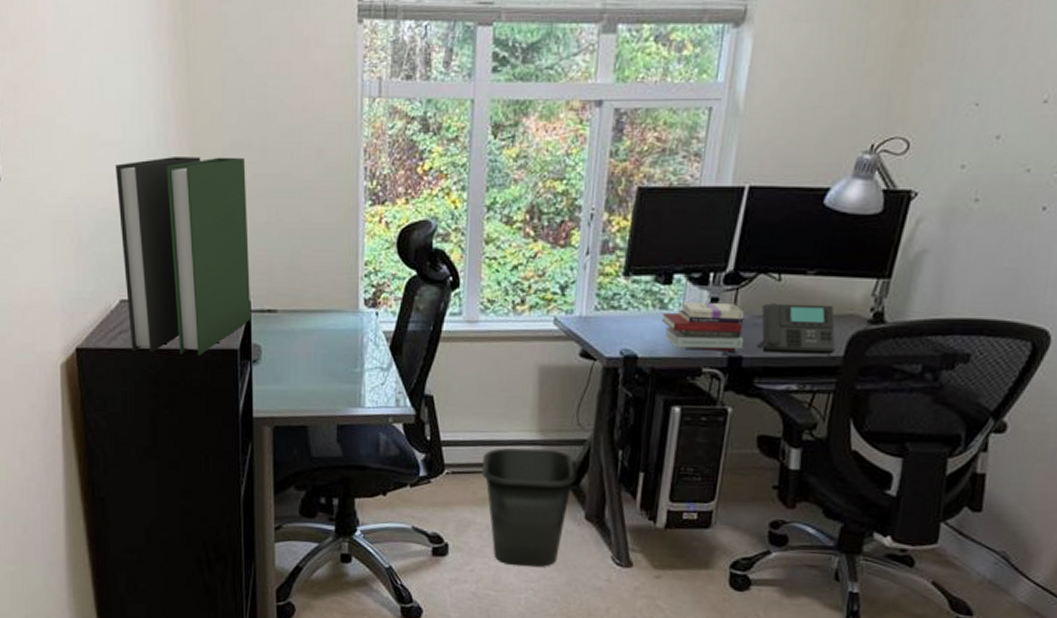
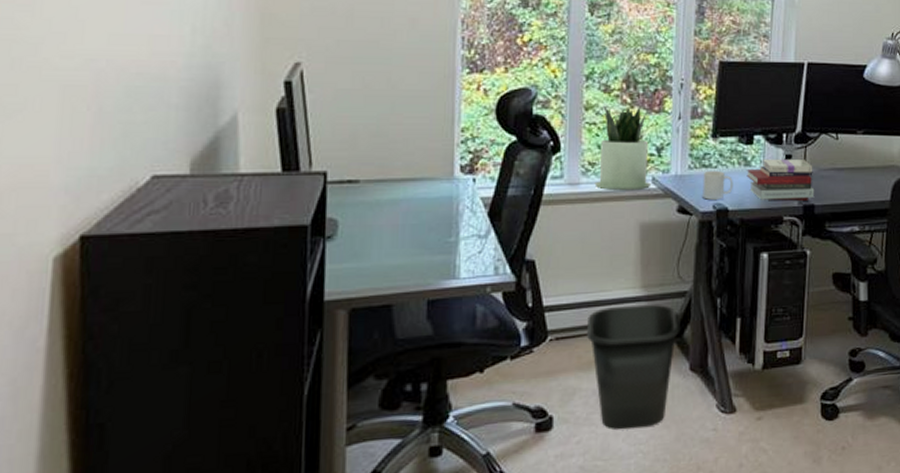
binder: present [115,157,251,356] -> none [159,19,328,236]
planter: none [493,239,553,332] -> present [594,105,652,191]
mug: none [609,312,645,346] -> present [703,170,733,201]
phone: present [757,303,836,355] -> none [825,158,884,200]

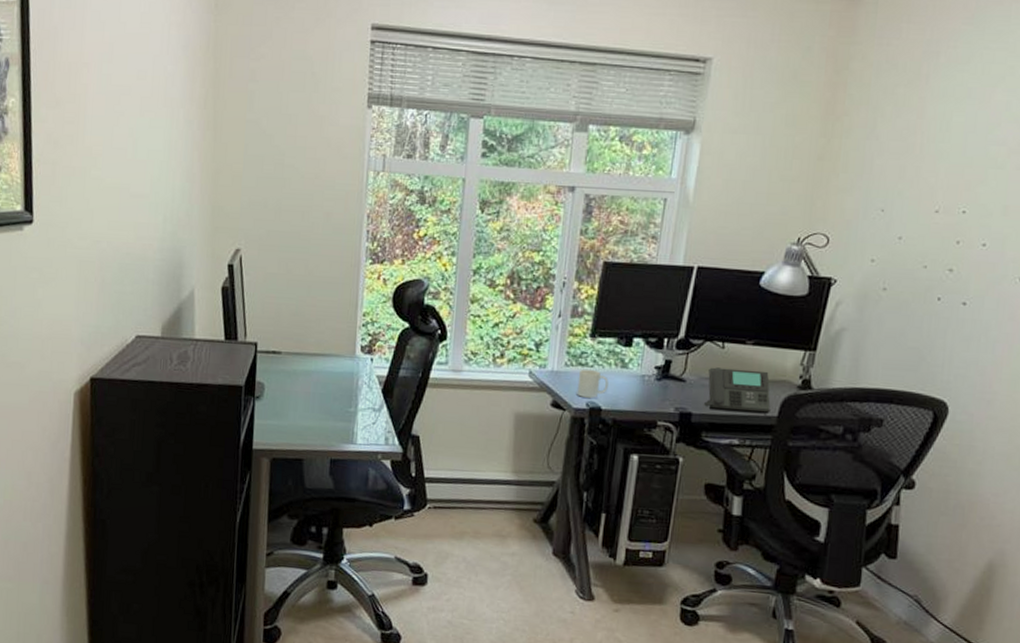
waste bin: present [586,305,681,429] -> none [460,486,547,599]
planter: present [594,105,652,191] -> none [475,300,528,383]
books: present [747,158,815,201] -> none [623,362,694,408]
phone: none [825,158,884,200] -> present [704,367,771,414]

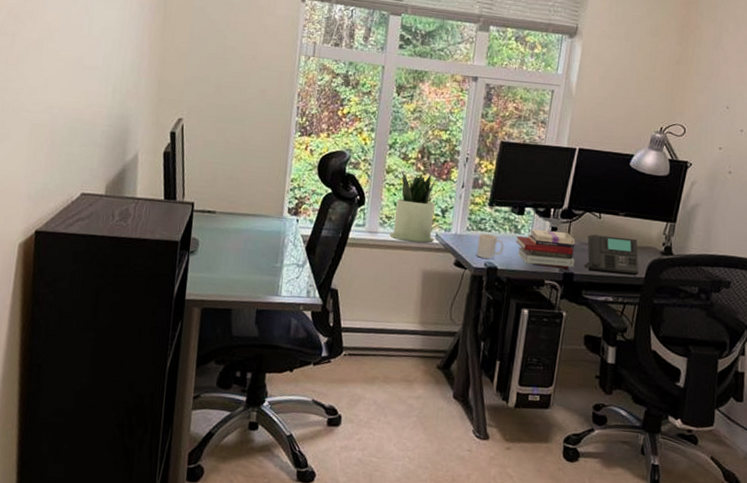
planter: none [475,300,528,383] -> present [389,171,436,244]
books: none [623,362,694,408] -> present [516,228,576,269]

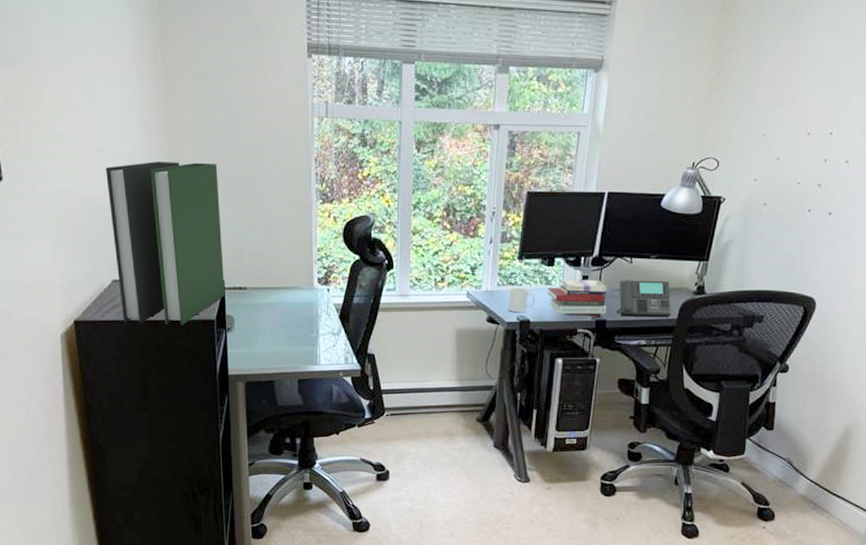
binder: none [85,83,202,245] -> present [106,162,225,326]
planter: present [389,171,436,244] -> none [420,231,466,303]

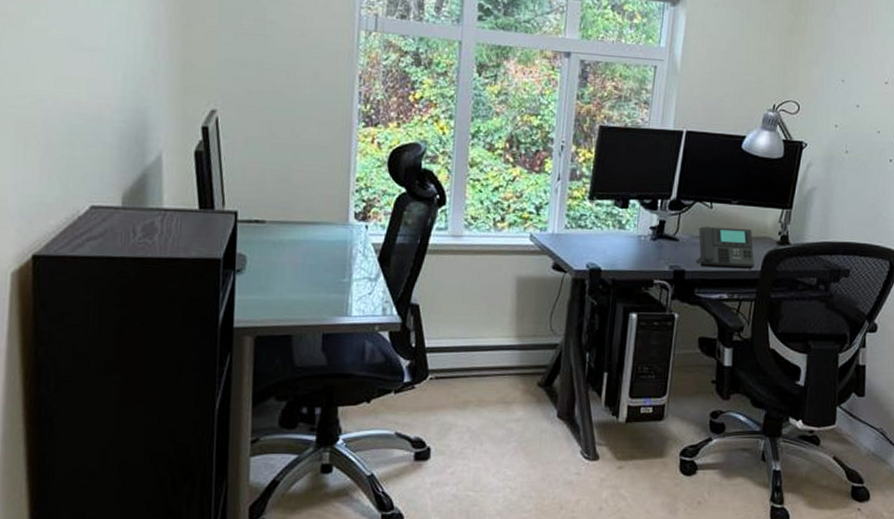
binder: present [106,162,225,326] -> none [96,67,240,265]
mug: present [508,287,535,313] -> none [577,231,607,261]
books: present [547,279,607,316] -> none [620,223,686,266]

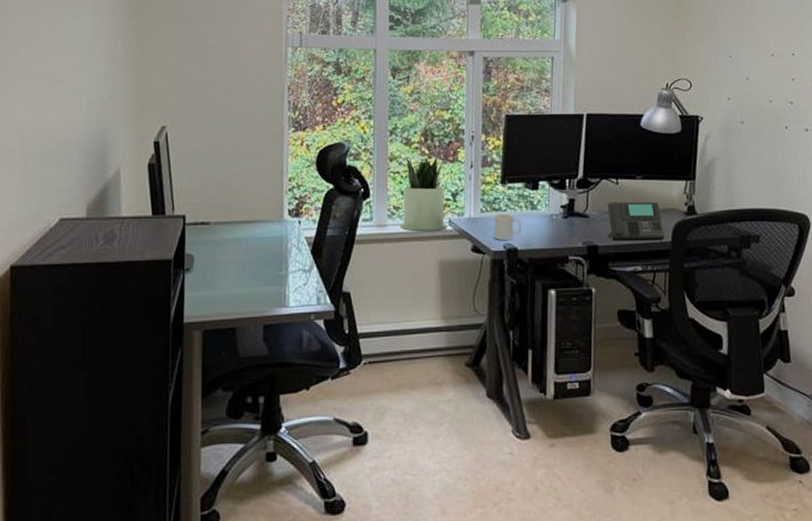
planter: none [476,164,529,246] -> present [399,156,448,232]
mug: none [577,231,607,261] -> present [493,213,521,241]

